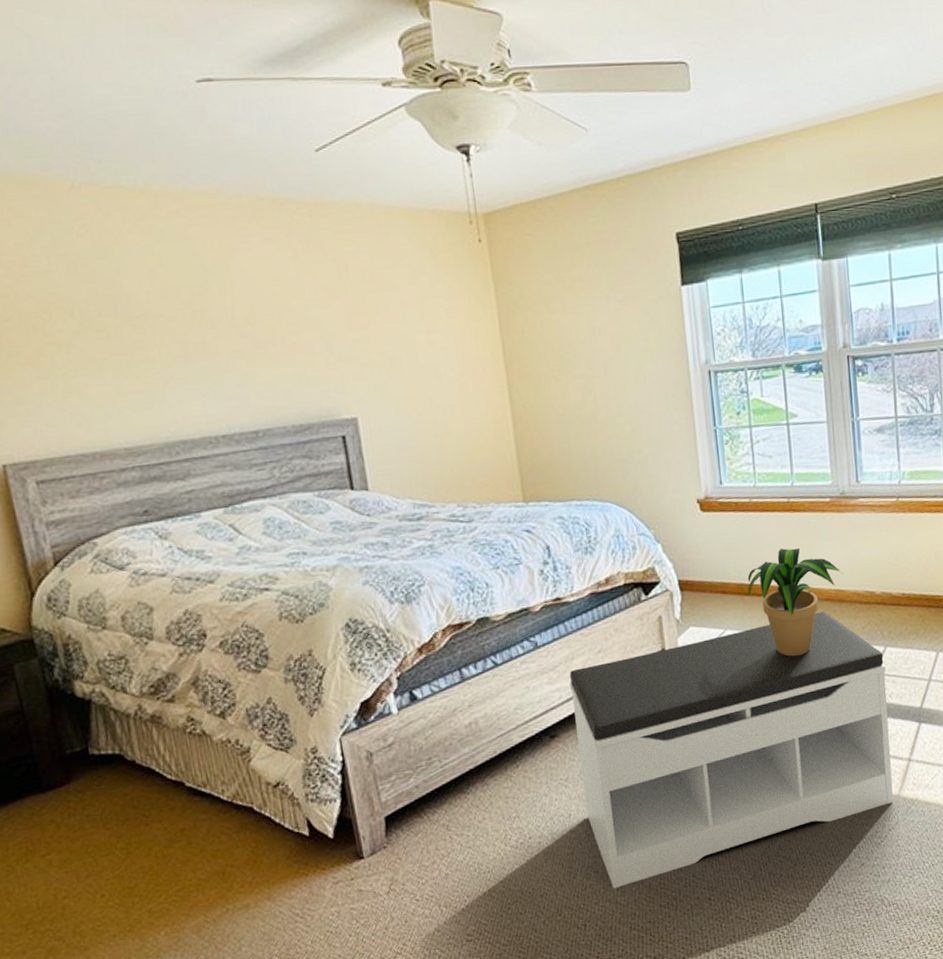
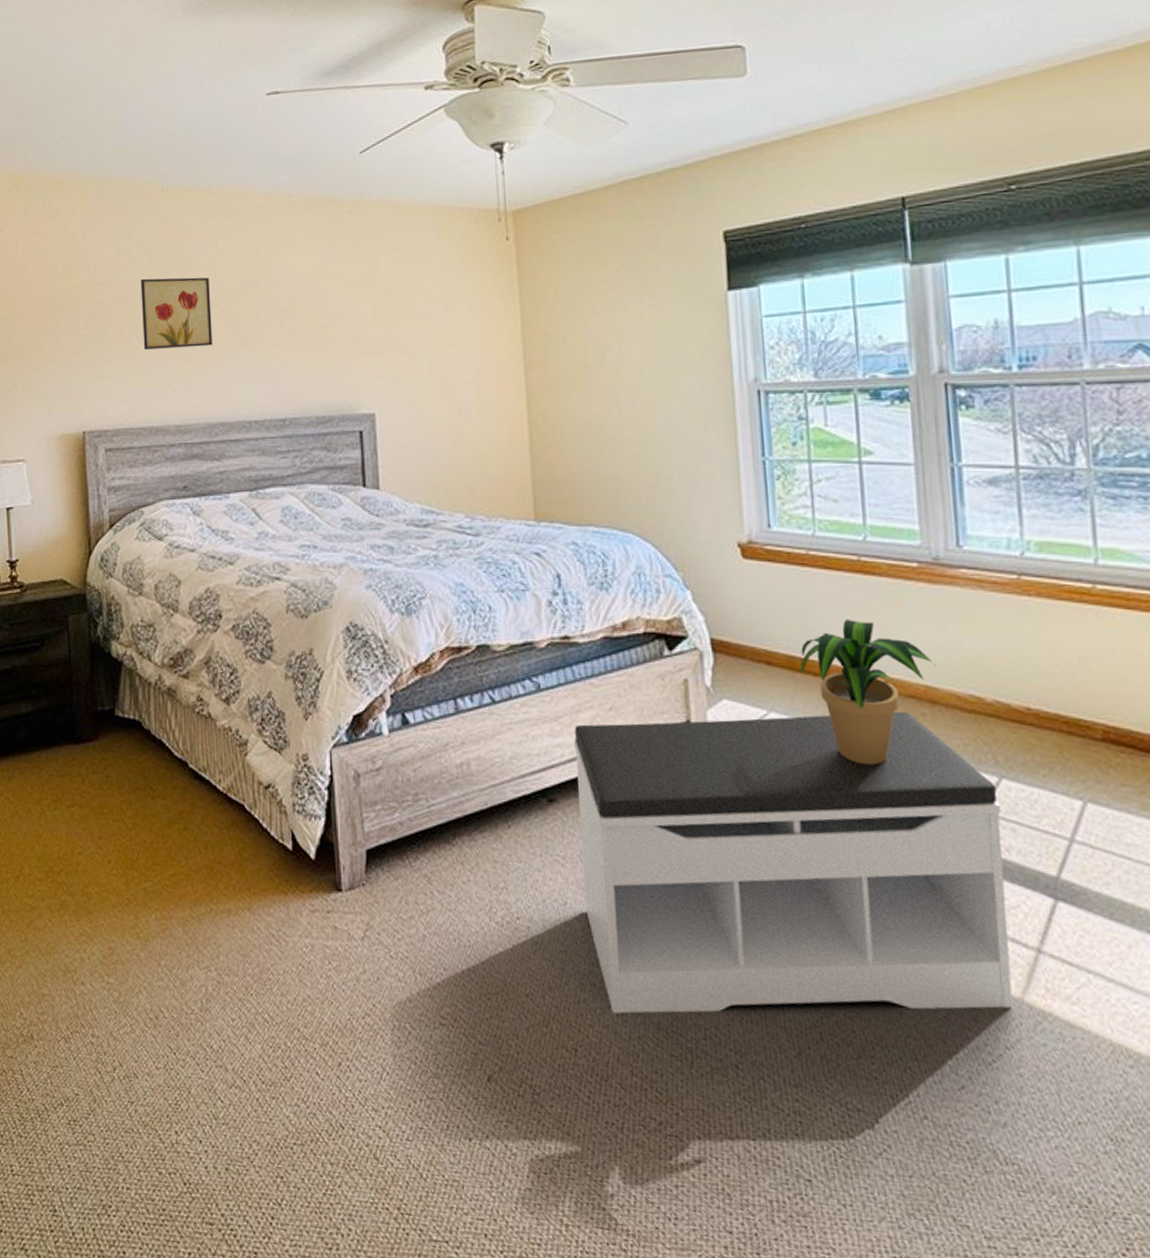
wall art: none [57,286,161,369] -> present [140,277,212,350]

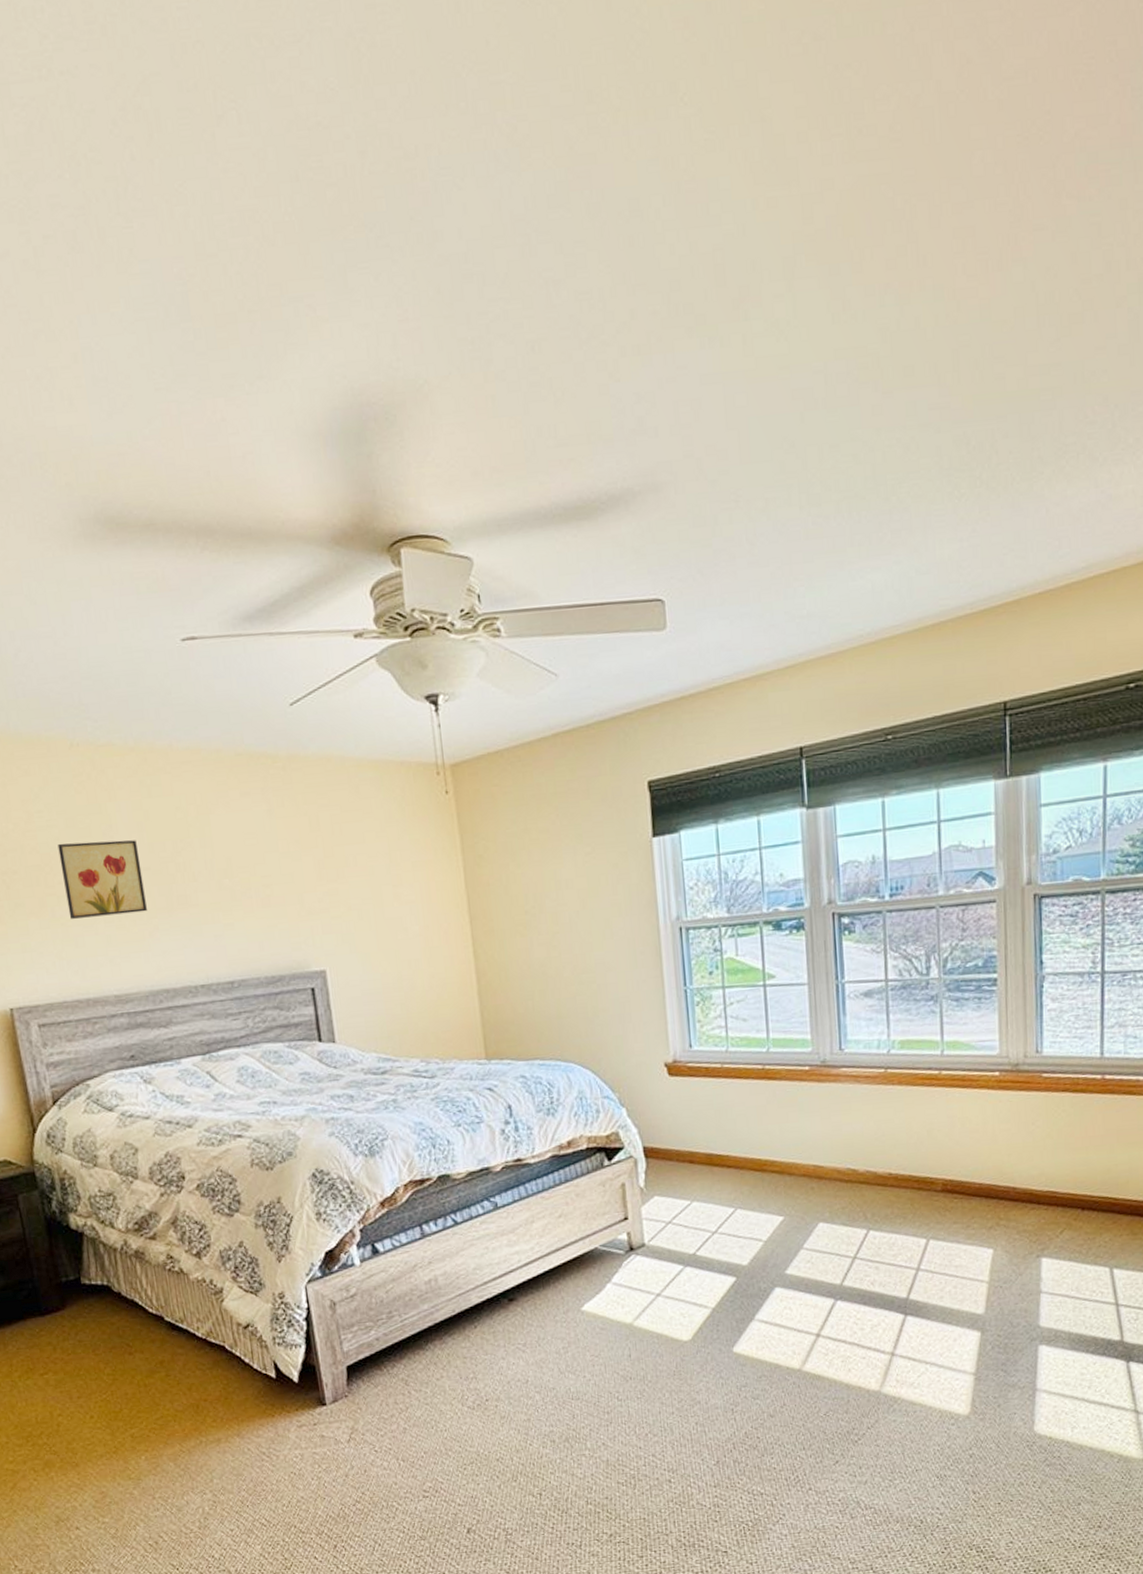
bench: present [574,711,1014,1014] -> none [529,1188,874,1460]
potted plant: present [799,620,936,765] -> none [716,1118,823,1234]

